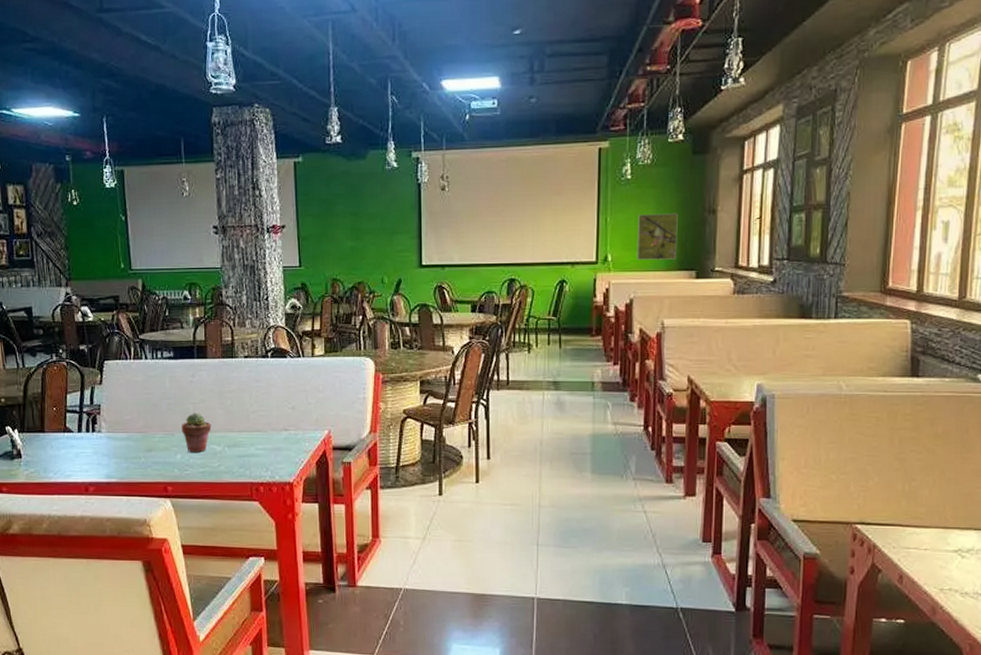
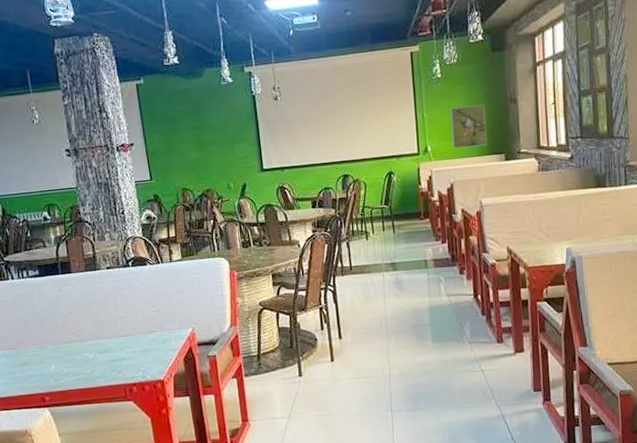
potted succulent: present [181,413,212,452] -> none [53,325,82,363]

